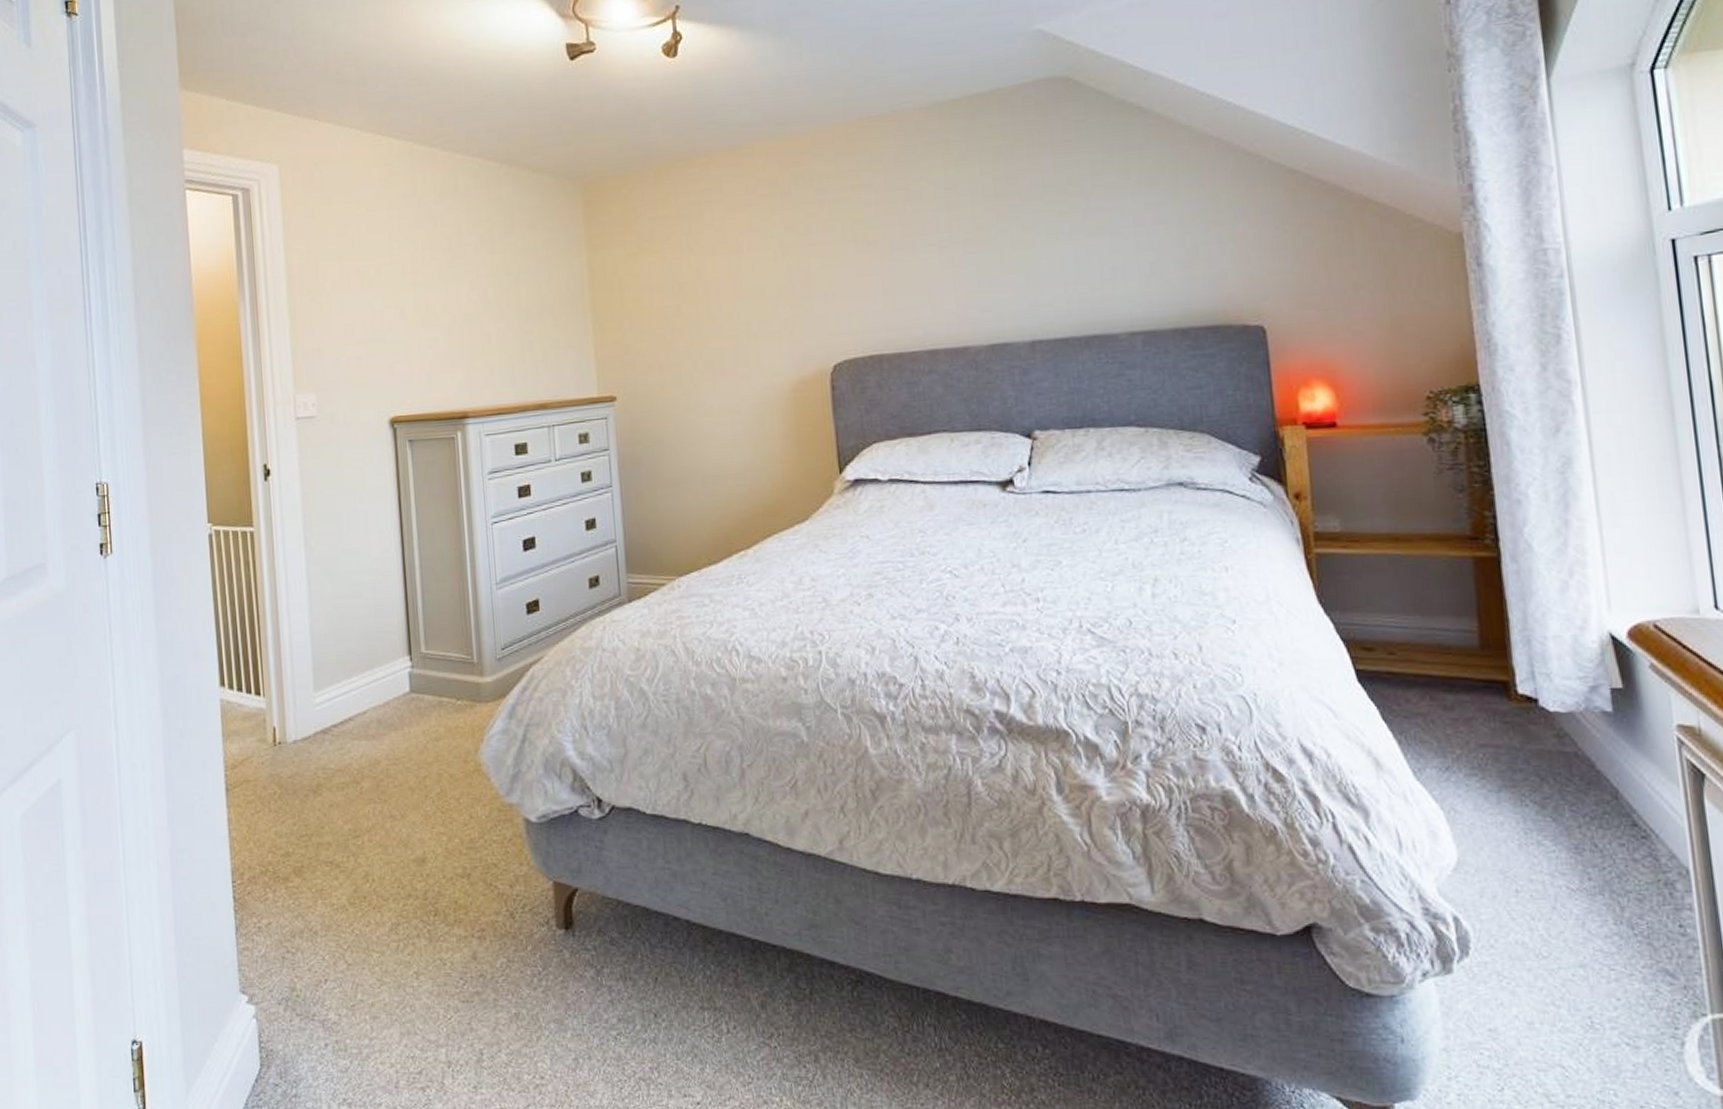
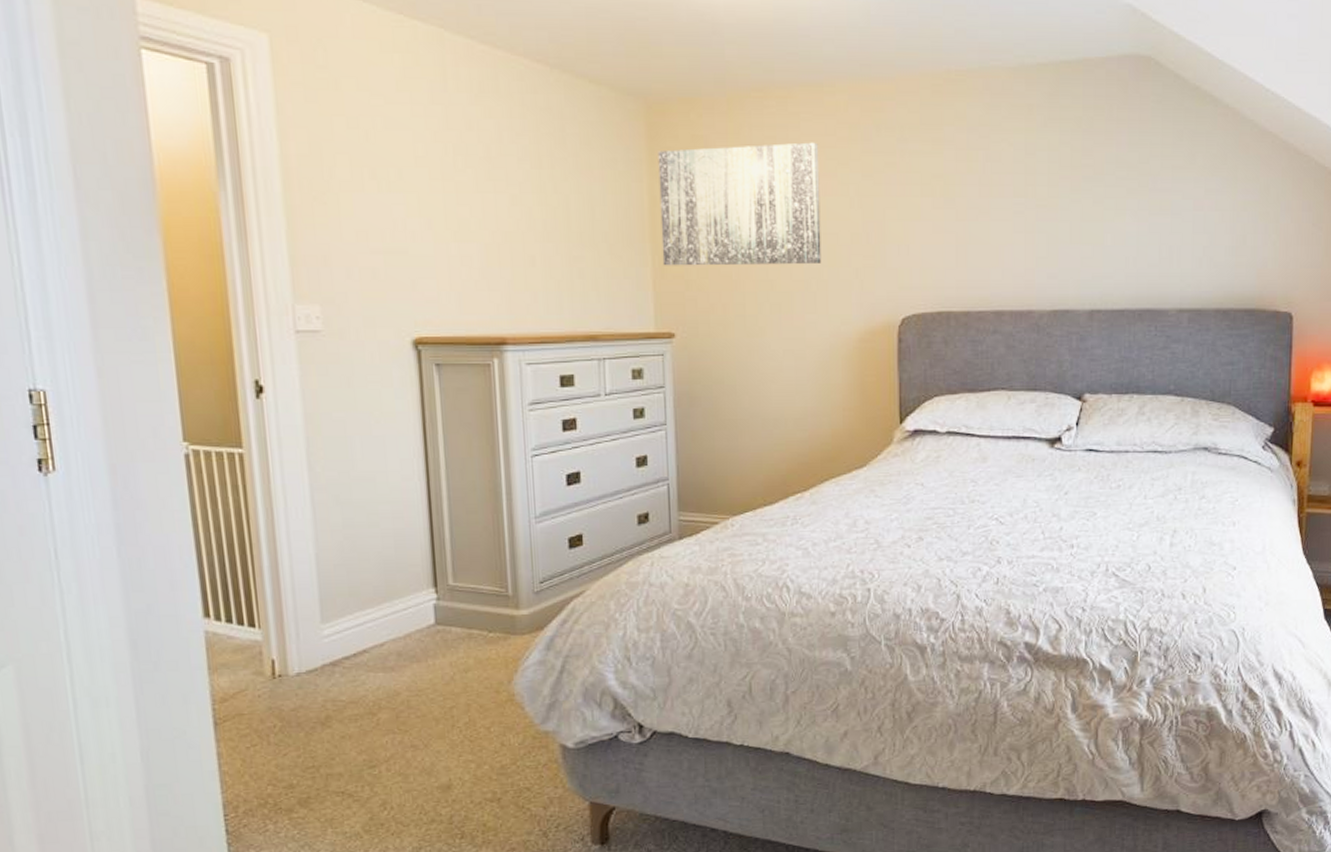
wall art: none [594,202,751,333] -> present [658,142,822,266]

